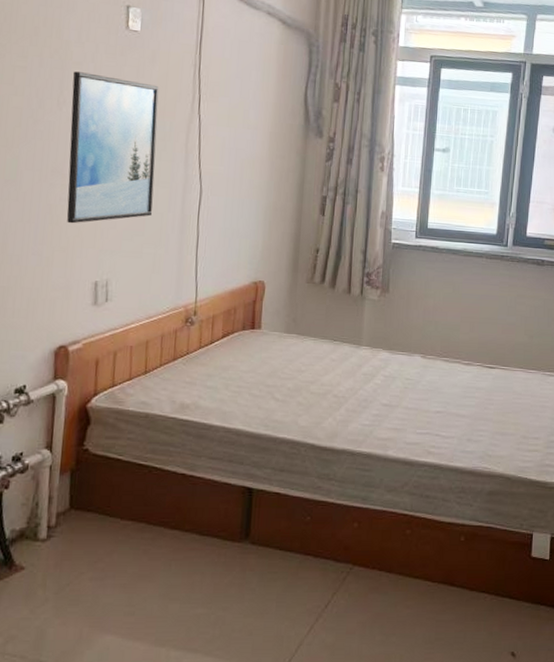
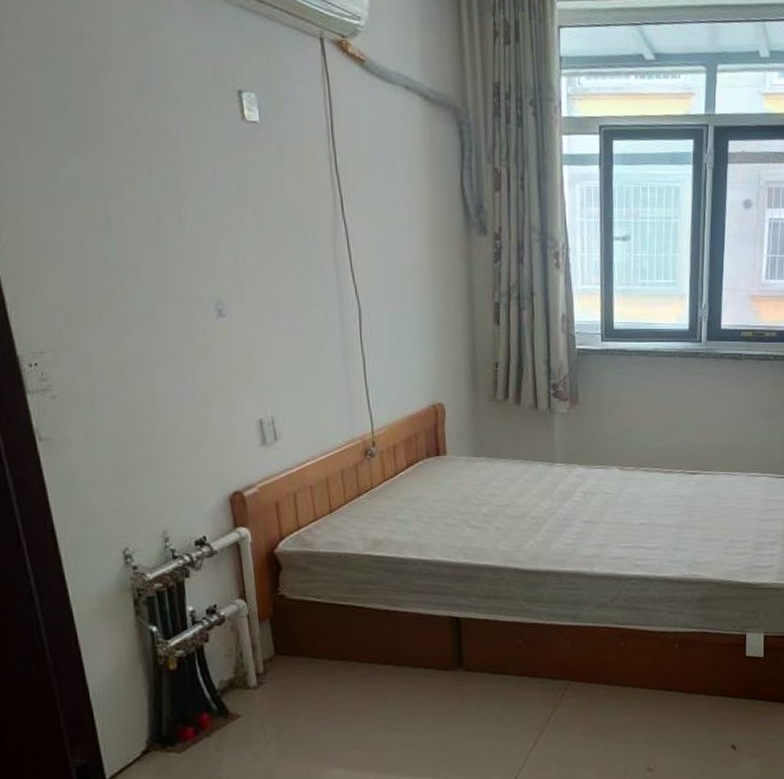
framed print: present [66,71,159,224] -> none [189,178,309,358]

